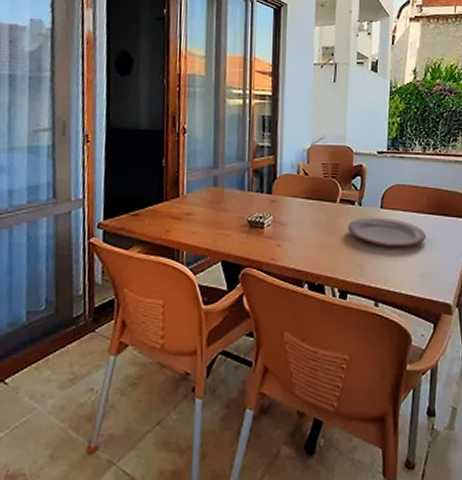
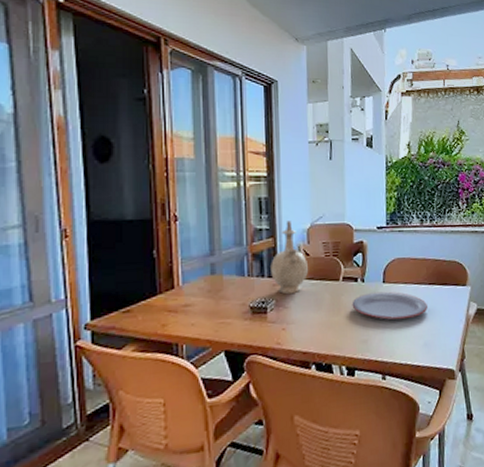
vase: none [270,139,306,212] -> present [271,220,308,295]

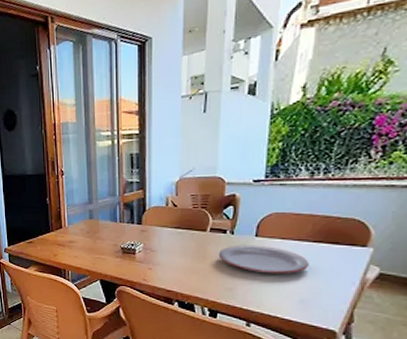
vase: present [271,220,308,295] -> none [140,174,175,240]

